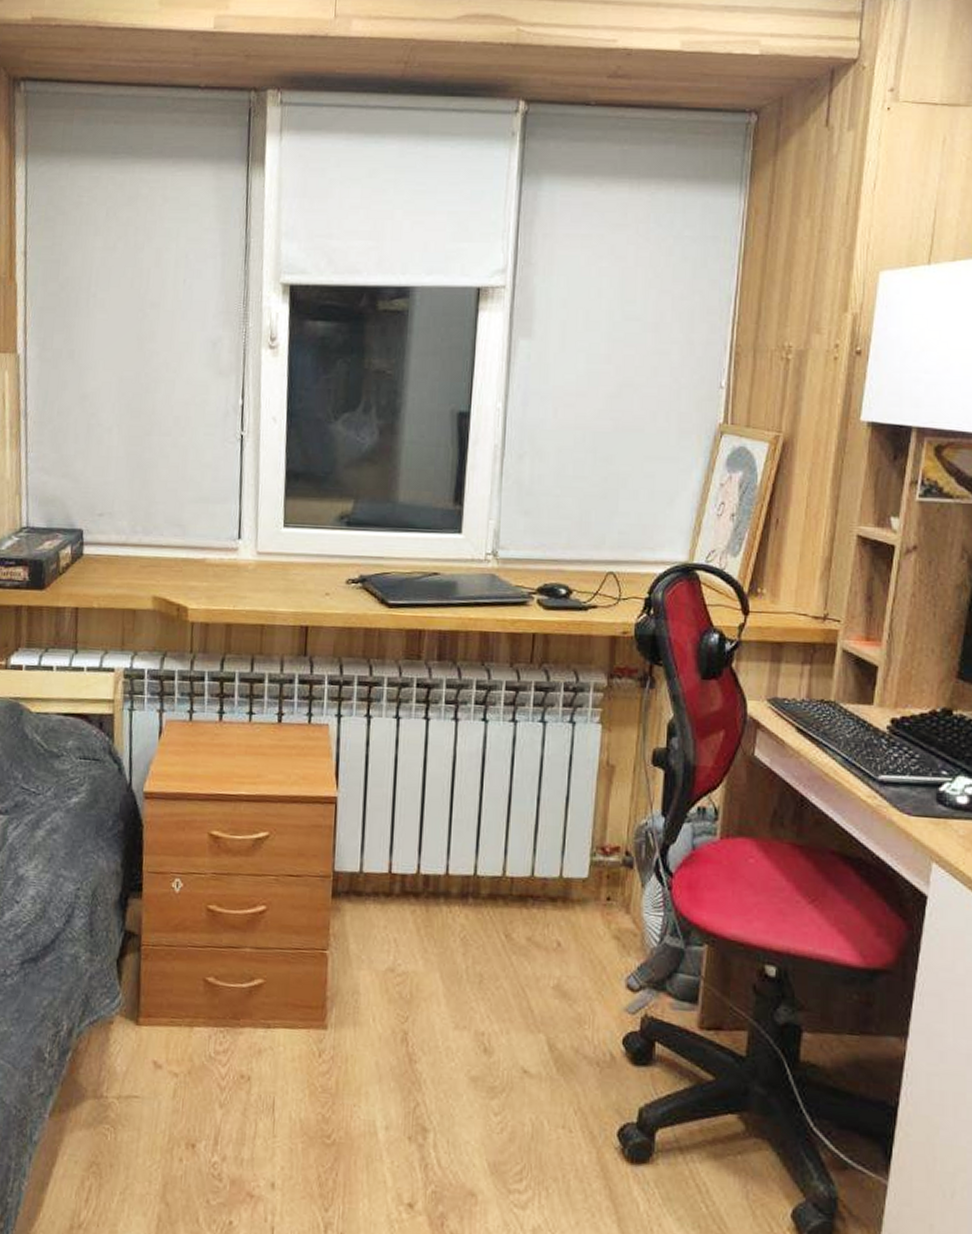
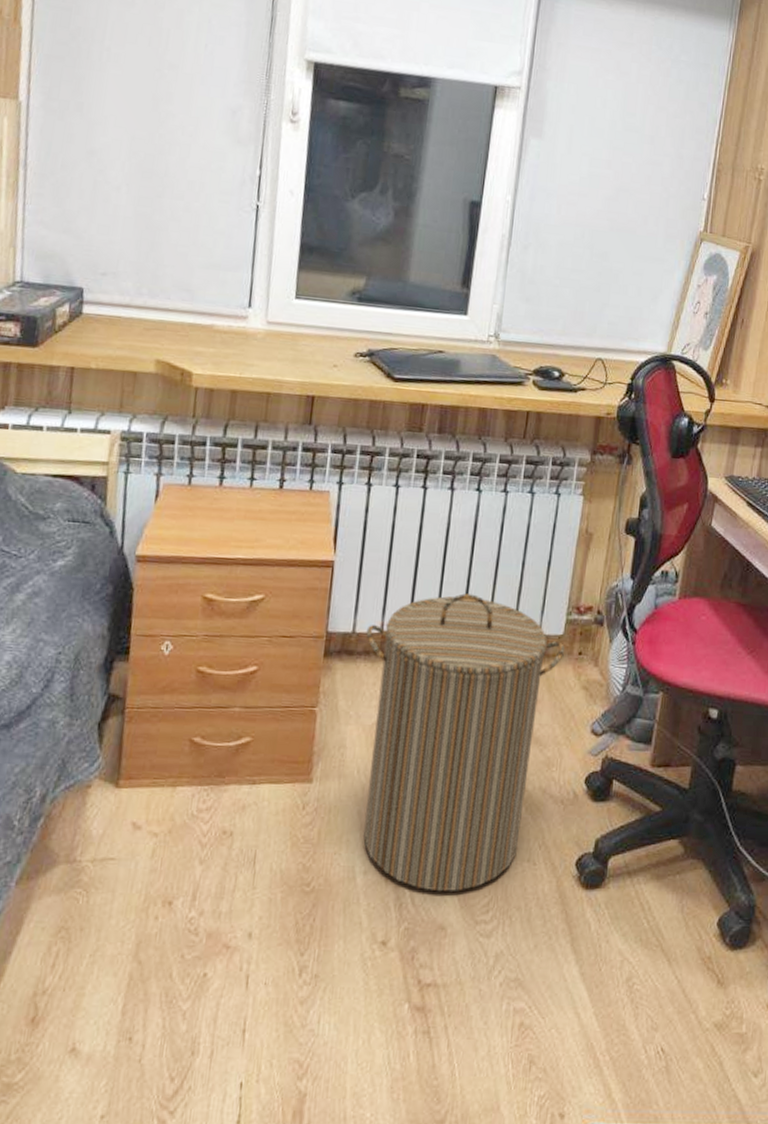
laundry hamper: none [374,832,591,1156] -> present [363,593,565,892]

